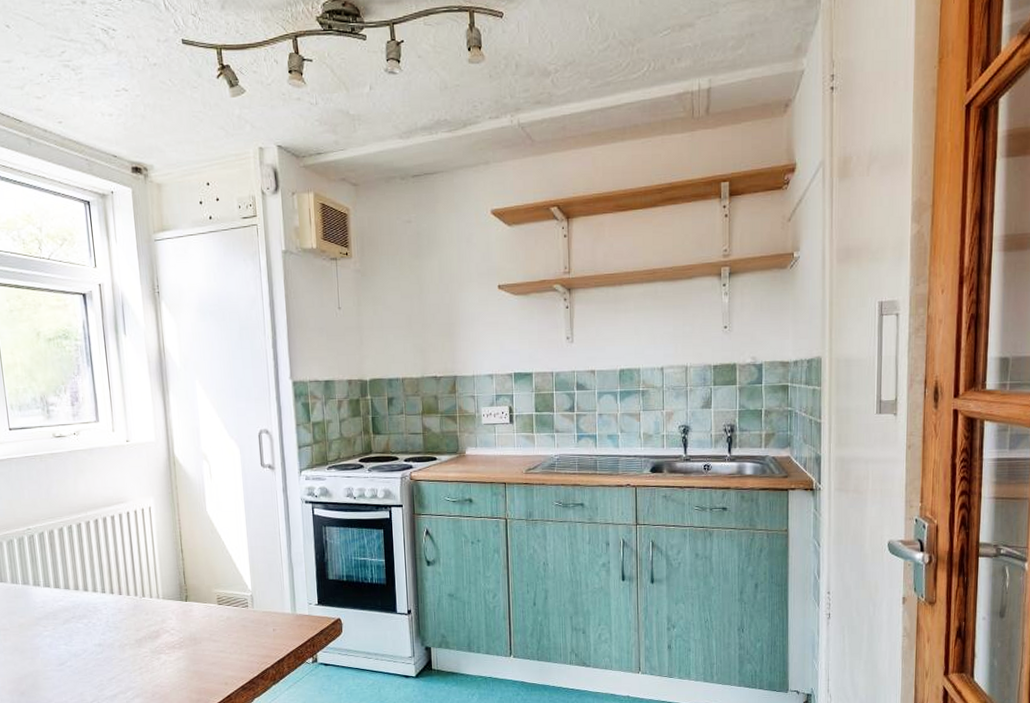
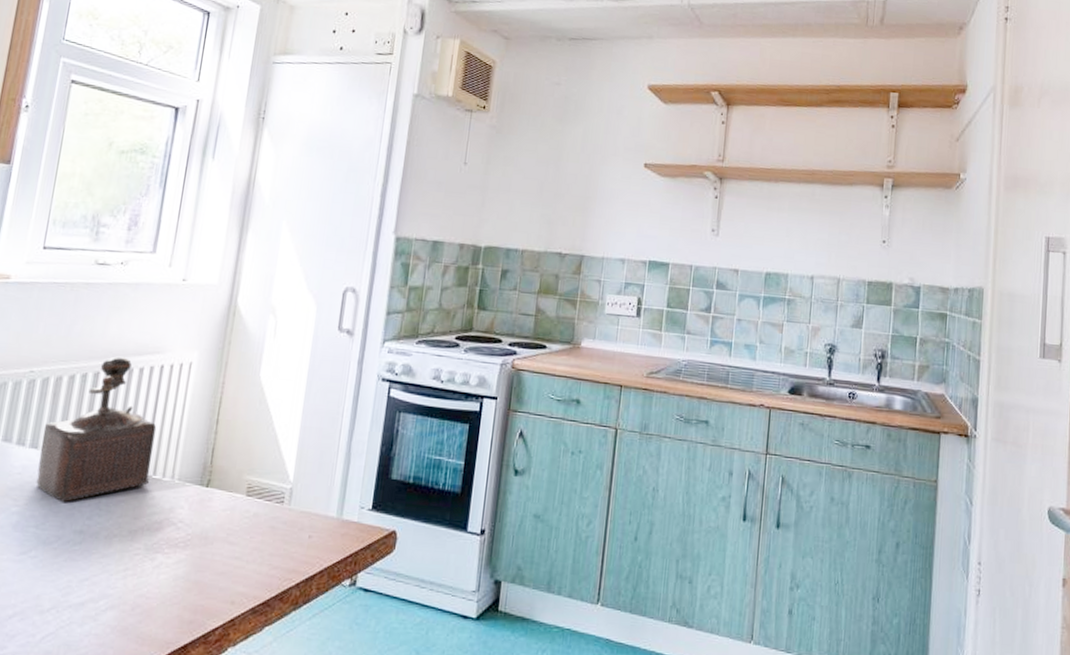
pepper mill: none [50,509,141,624] -> present [36,356,157,502]

